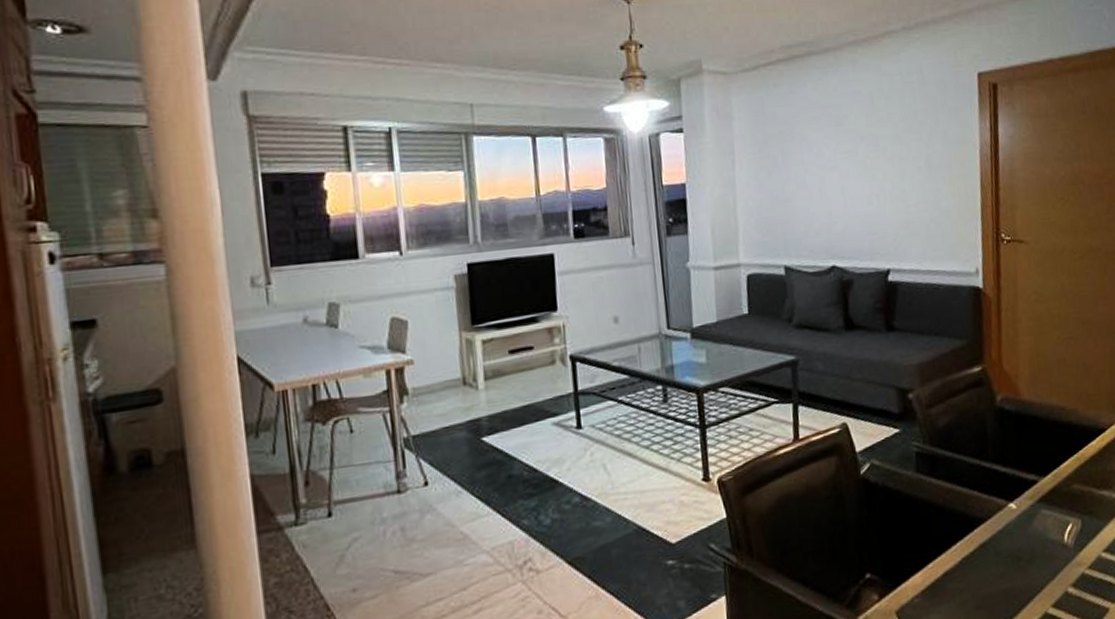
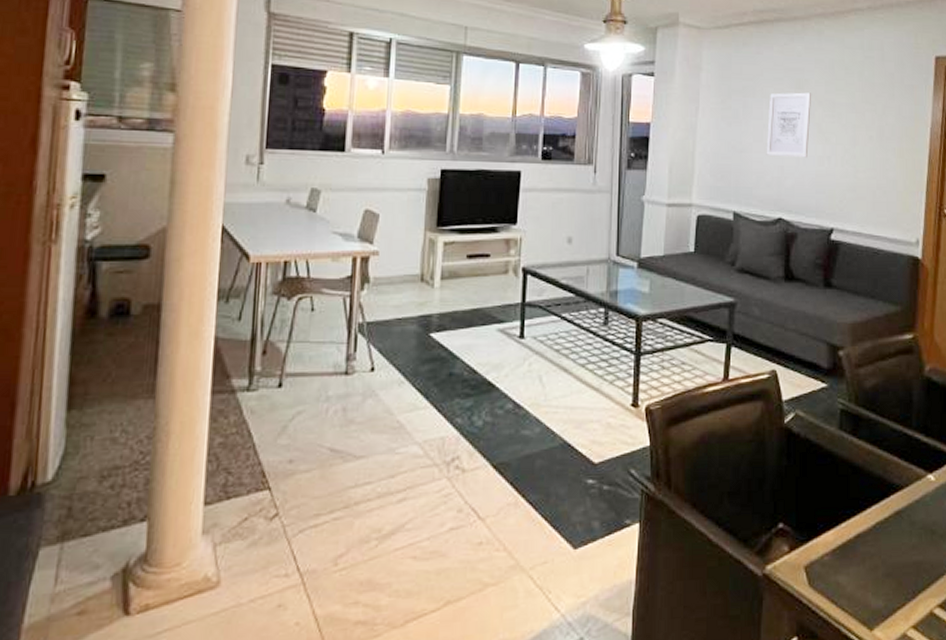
wall art: none [808,129,855,202] -> present [766,92,811,158]

